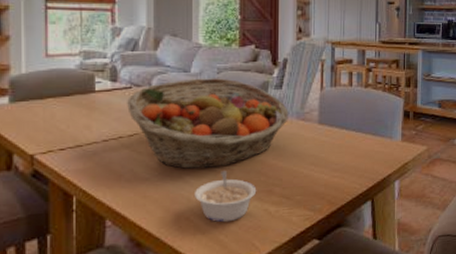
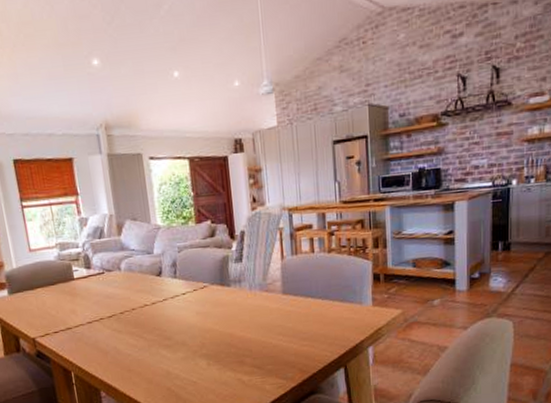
fruit basket: present [127,78,289,169] -> none [102,256,252,345]
legume: present [194,171,257,223] -> none [171,344,229,392]

